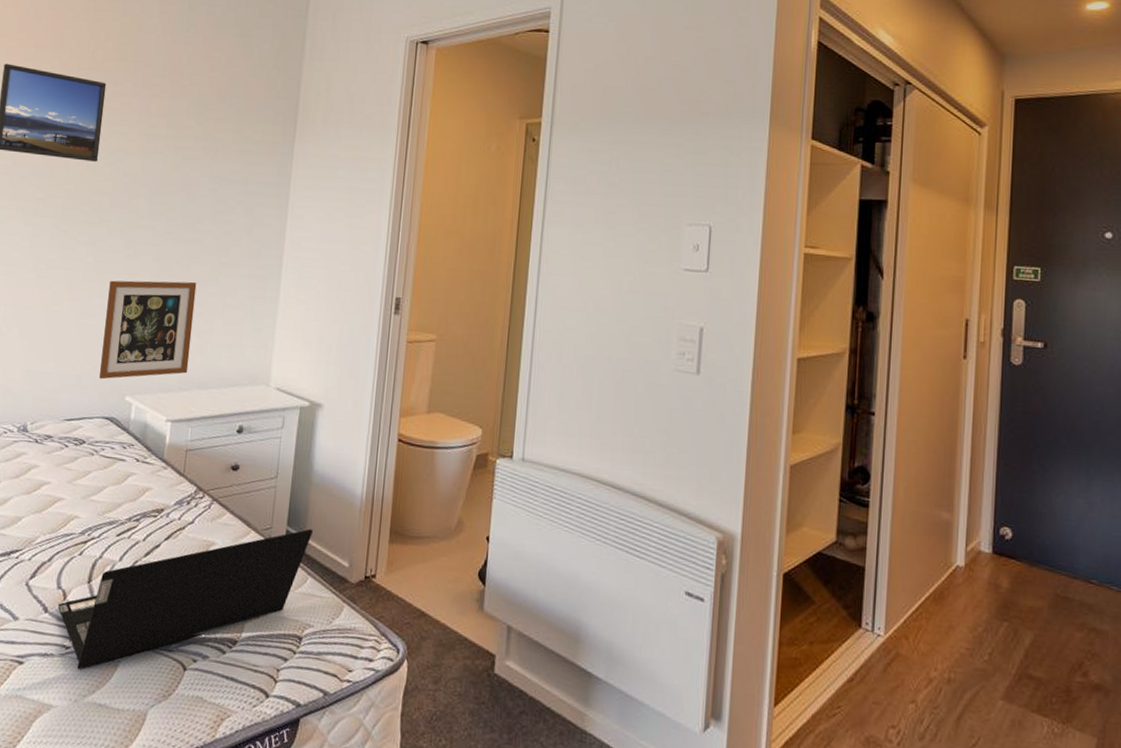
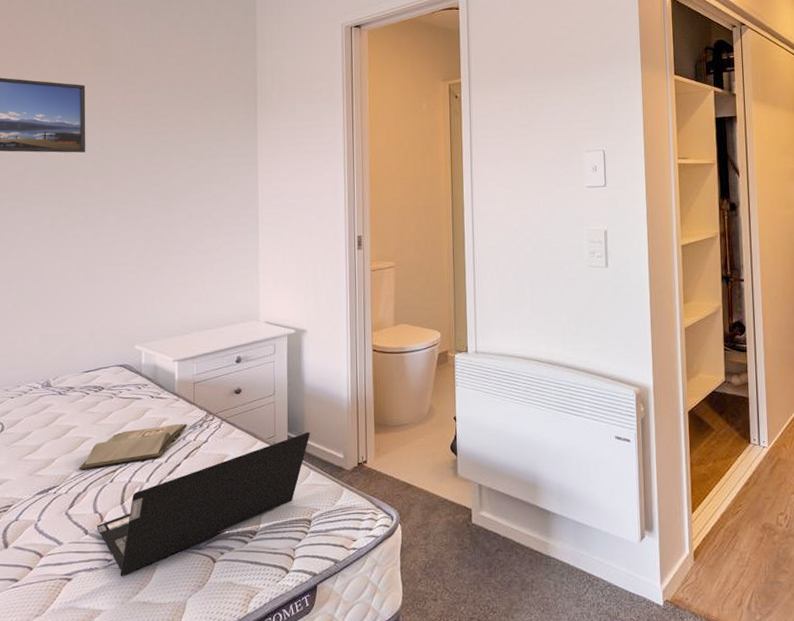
hardback book: none [46,496,174,536] -> present [79,423,188,470]
picture frame: present [99,280,197,380] -> none [109,243,187,334]

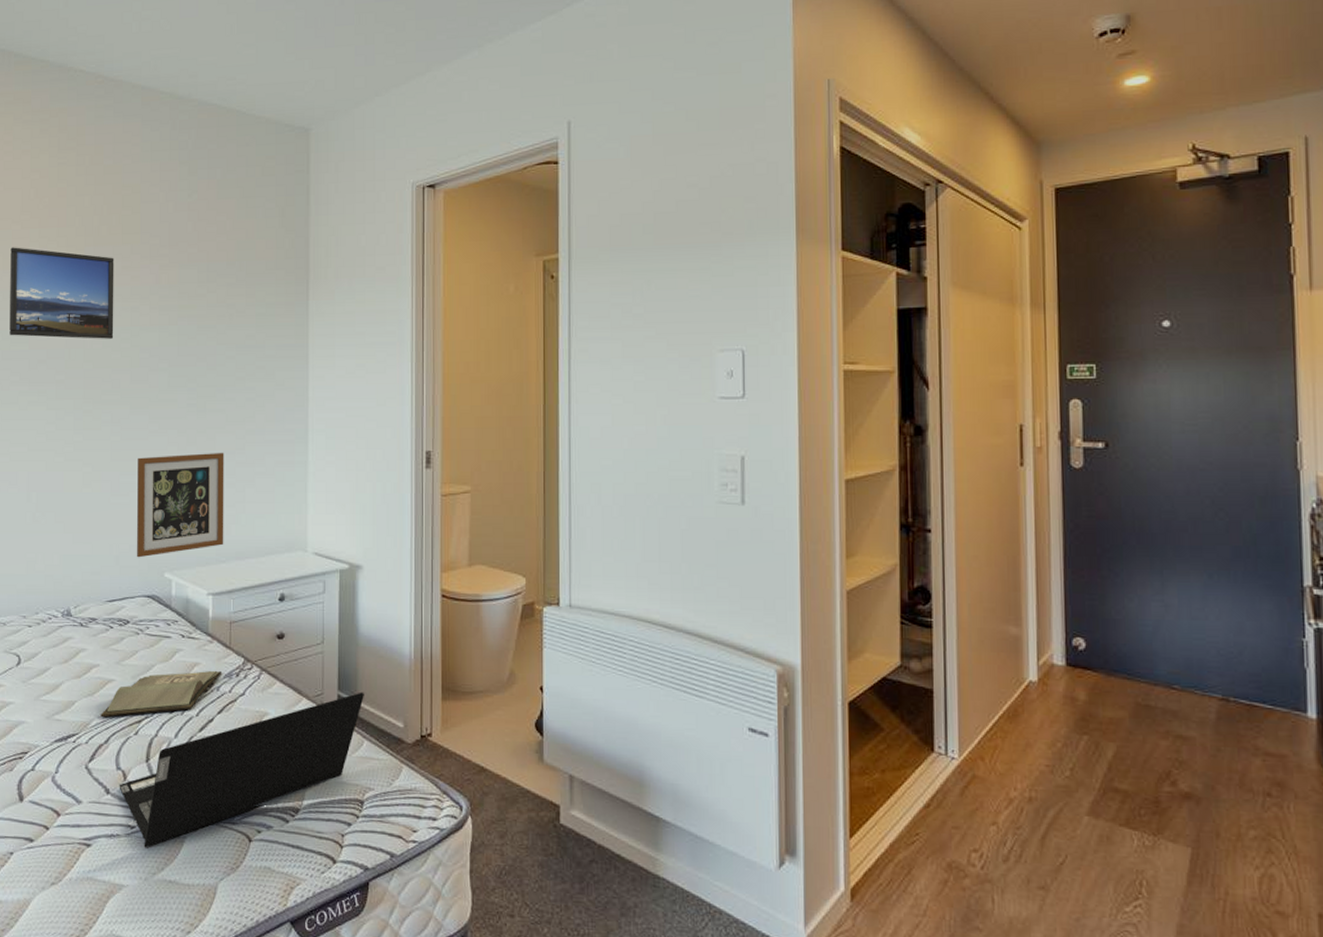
picture frame: none [109,243,187,334] -> present [136,452,224,558]

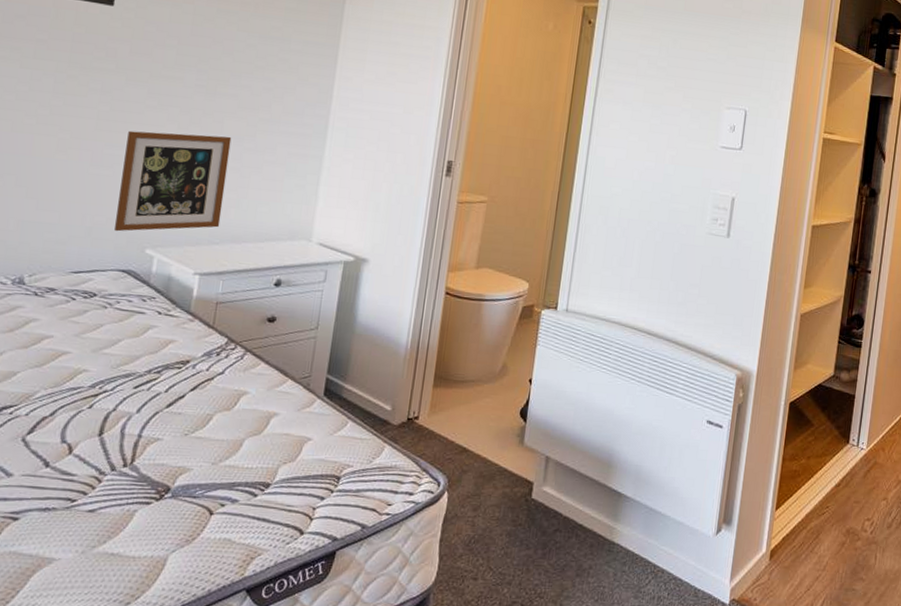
hardback book: present [100,670,223,718] -> none [48,348,201,390]
laptop computer: present [119,692,364,848] -> none [61,376,355,522]

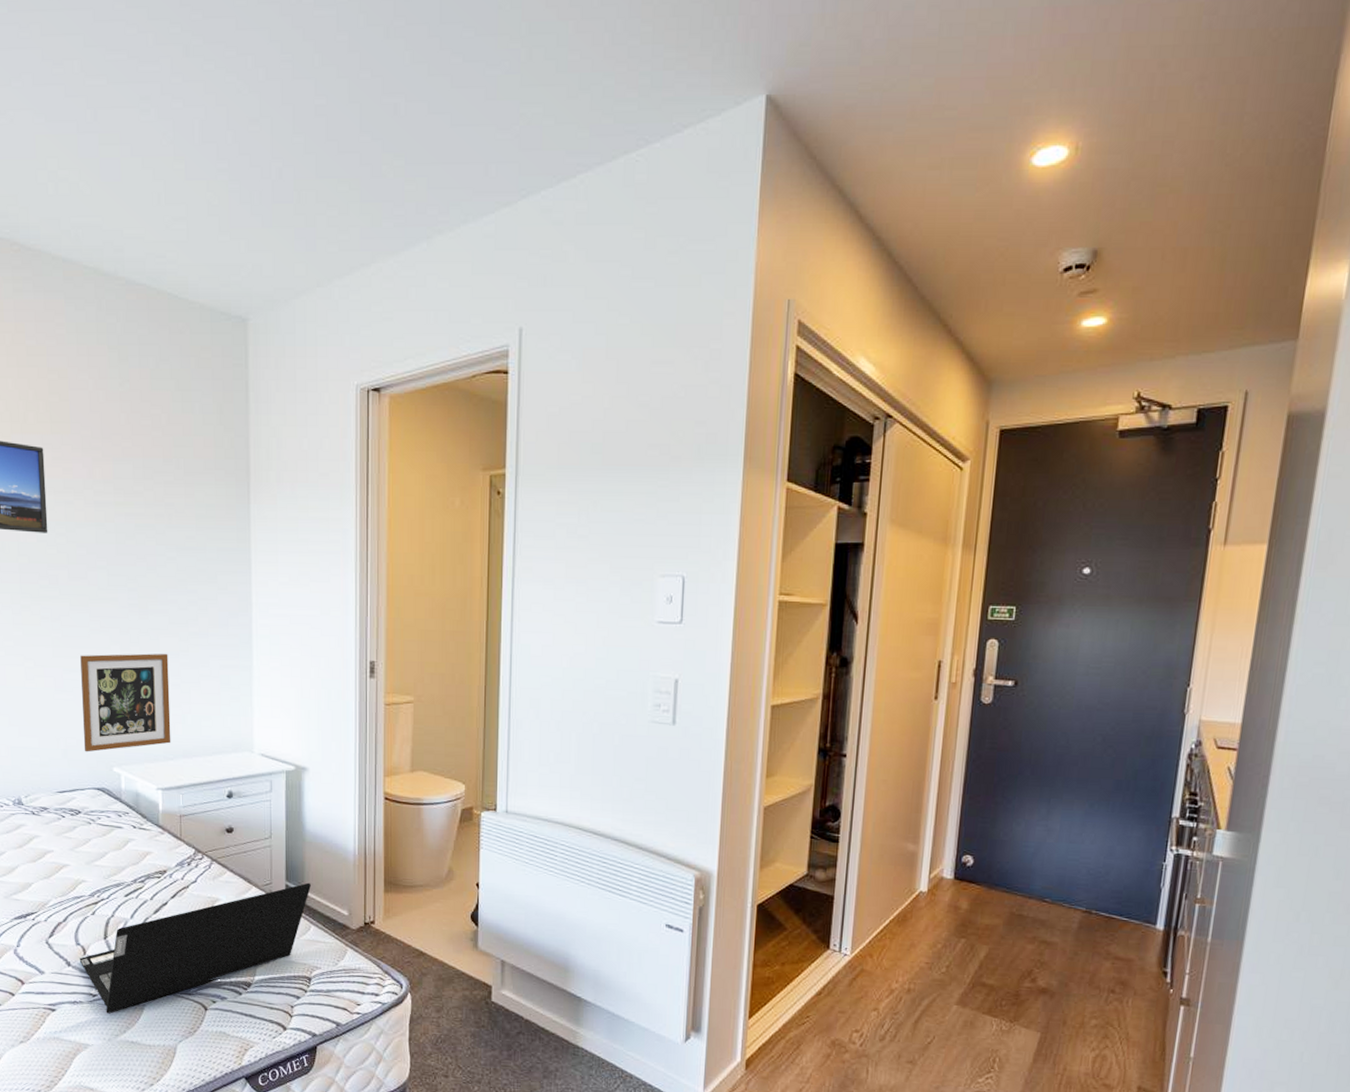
laptop computer: none [61,376,355,522] -> present [79,882,311,1014]

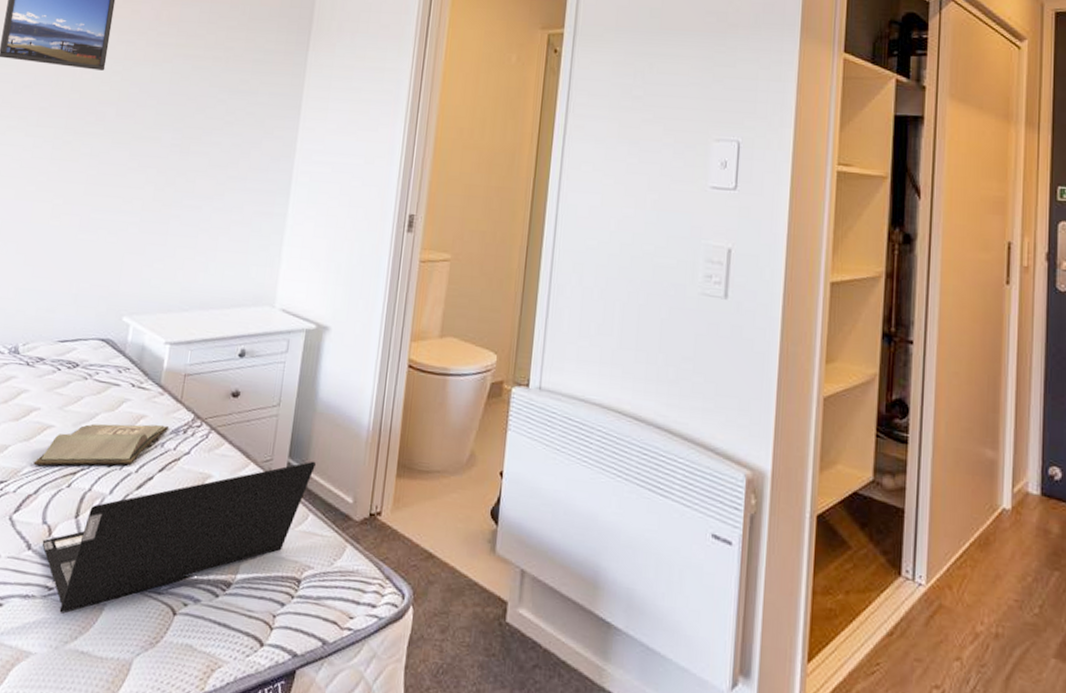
hardback book: none [57,859,174,899] -> present [33,423,170,466]
picture frame: present [80,653,171,752] -> none [96,194,202,299]

